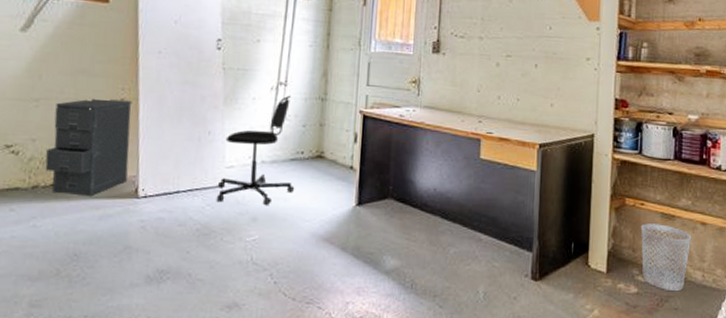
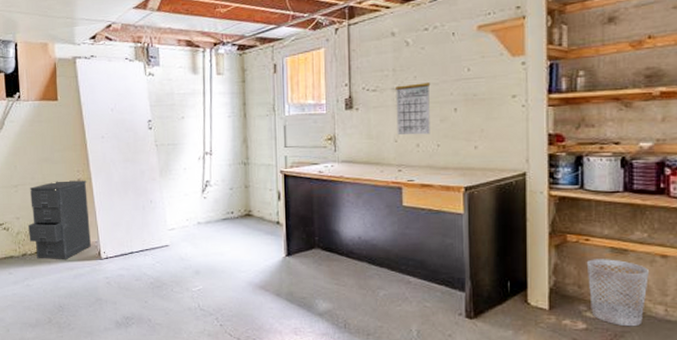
office chair: present [216,95,295,205] -> none [163,163,229,260]
calendar: none [480,29,515,88] -> present [396,78,431,135]

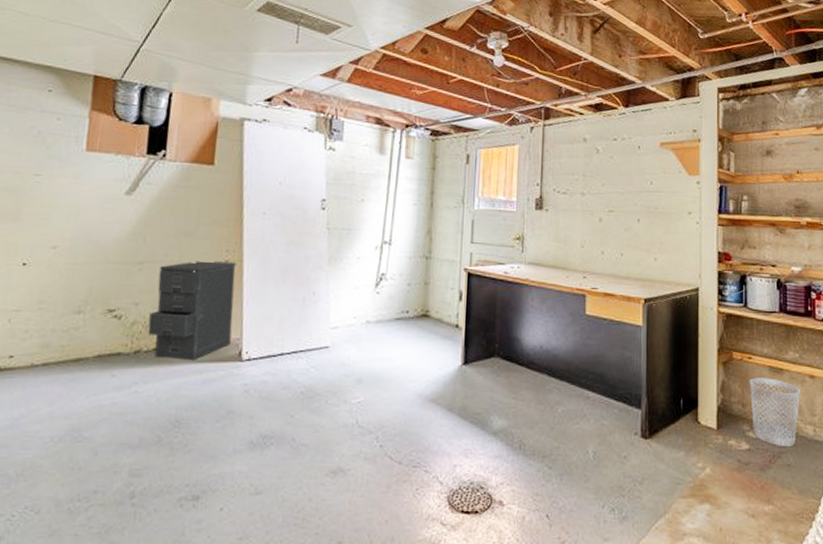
calendar: present [396,78,431,135] -> none [584,185,617,243]

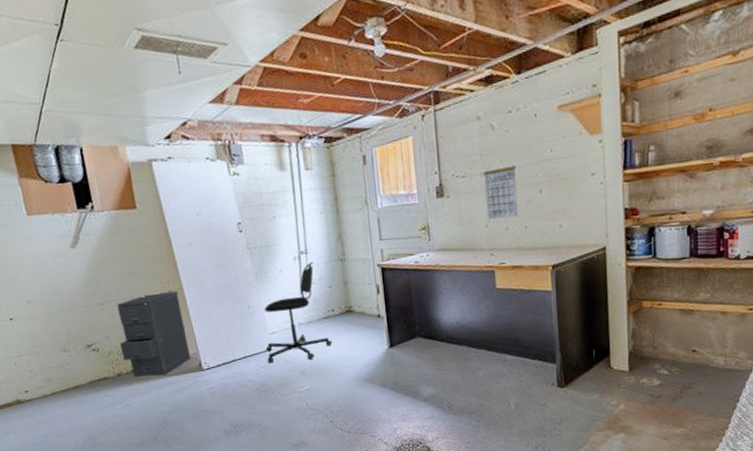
office chair: none [320,254,400,366] -> present [264,261,333,363]
calendar: none [584,185,617,243] -> present [484,163,518,220]
wastebasket: present [749,377,800,448] -> none [659,320,711,379]

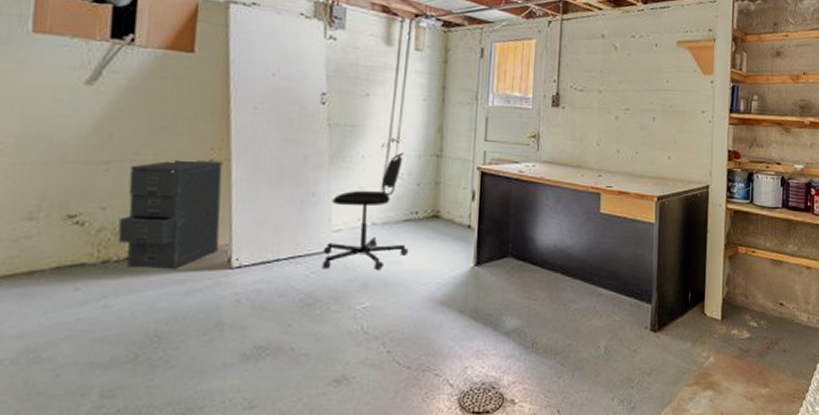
calendar: present [484,163,518,220] -> none [600,82,634,141]

